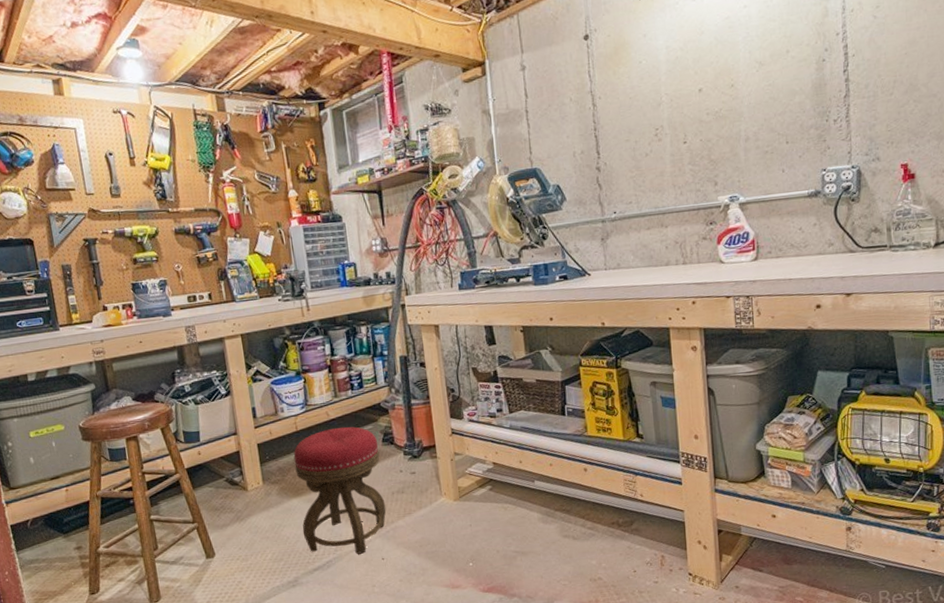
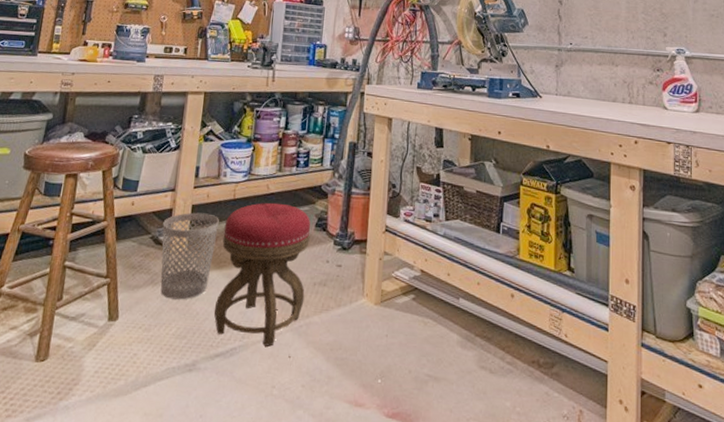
wastebasket: none [233,449,292,531] -> present [160,212,219,300]

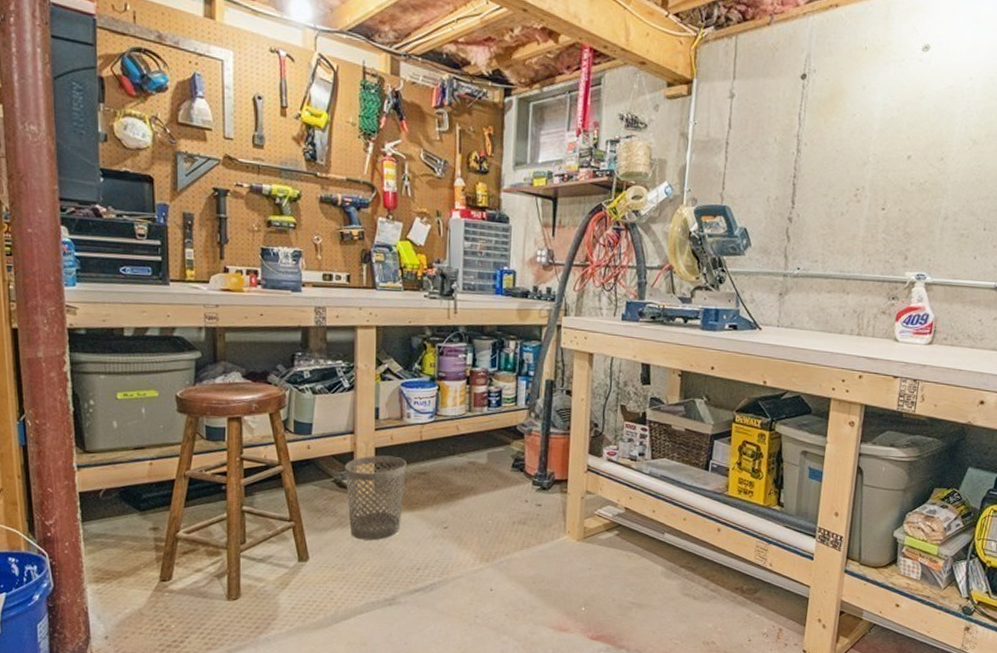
stool: present [214,202,311,347] -> none [409,444,507,581]

